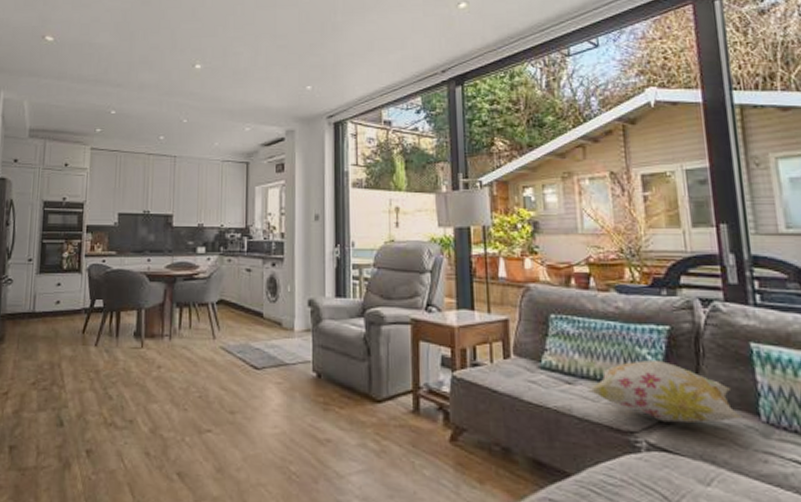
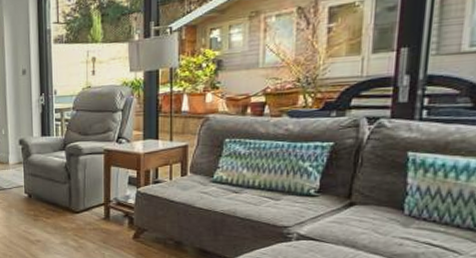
decorative pillow: present [588,360,742,424] -> none [252,171,387,219]

